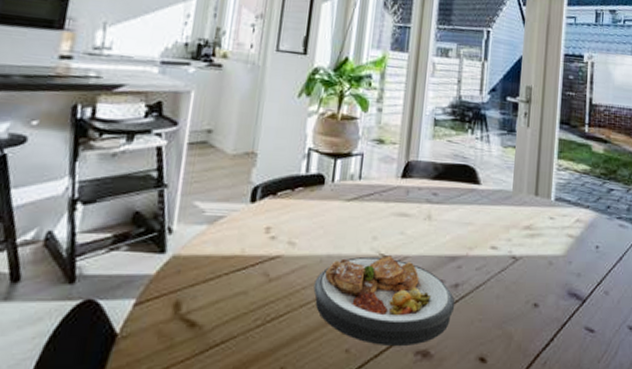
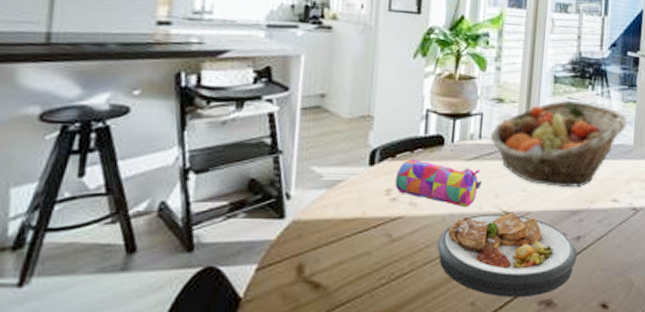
pencil case: none [274,198,361,249] -> present [395,159,482,208]
fruit basket: none [369,143,507,234] -> present [489,100,628,188]

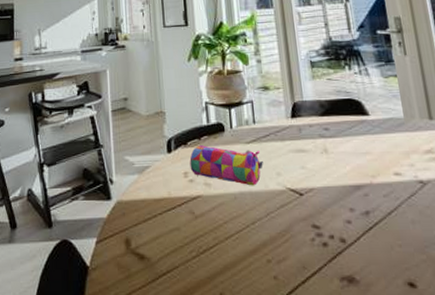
plate: present [437,212,578,298] -> none [233,189,371,273]
fruit basket: present [489,100,628,188] -> none [262,80,393,164]

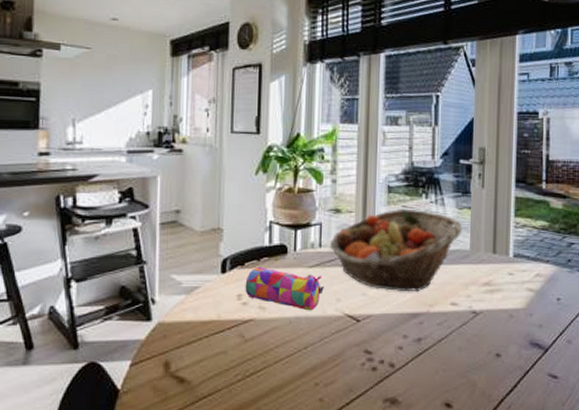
fruit basket: none [262,80,393,164] -> present [329,208,463,292]

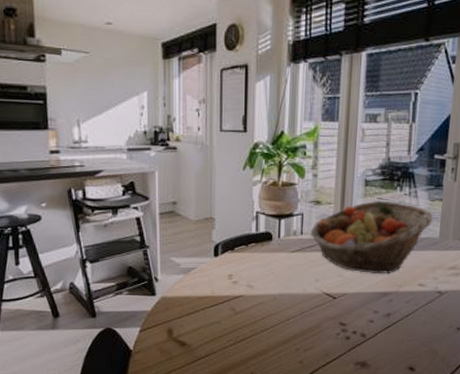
pencil case: present [245,267,324,311] -> none [235,252,305,289]

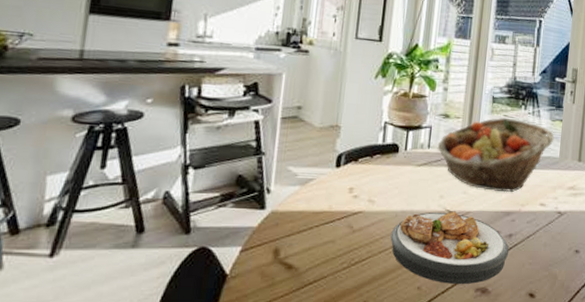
plate: none [271,293,388,359] -> present [390,211,509,285]

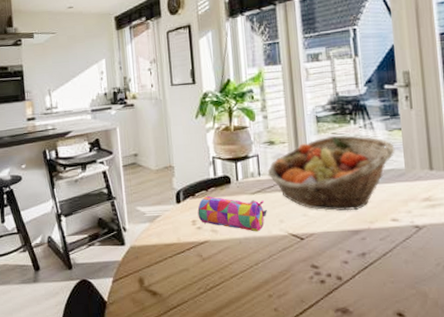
pencil case: none [357,163,429,206] -> present [197,196,267,232]
plate: present [390,211,509,285] -> none [238,234,366,306]

